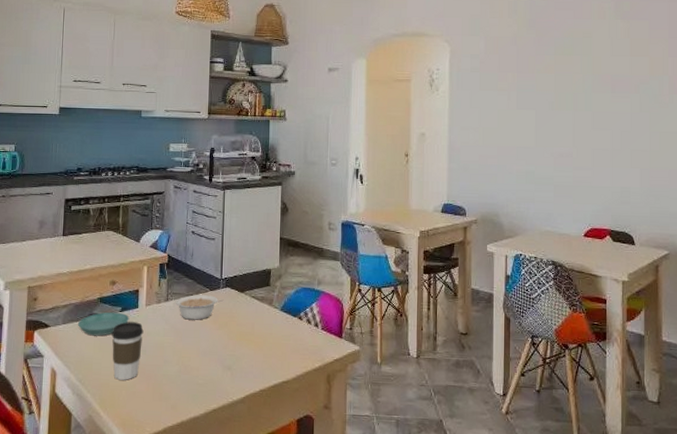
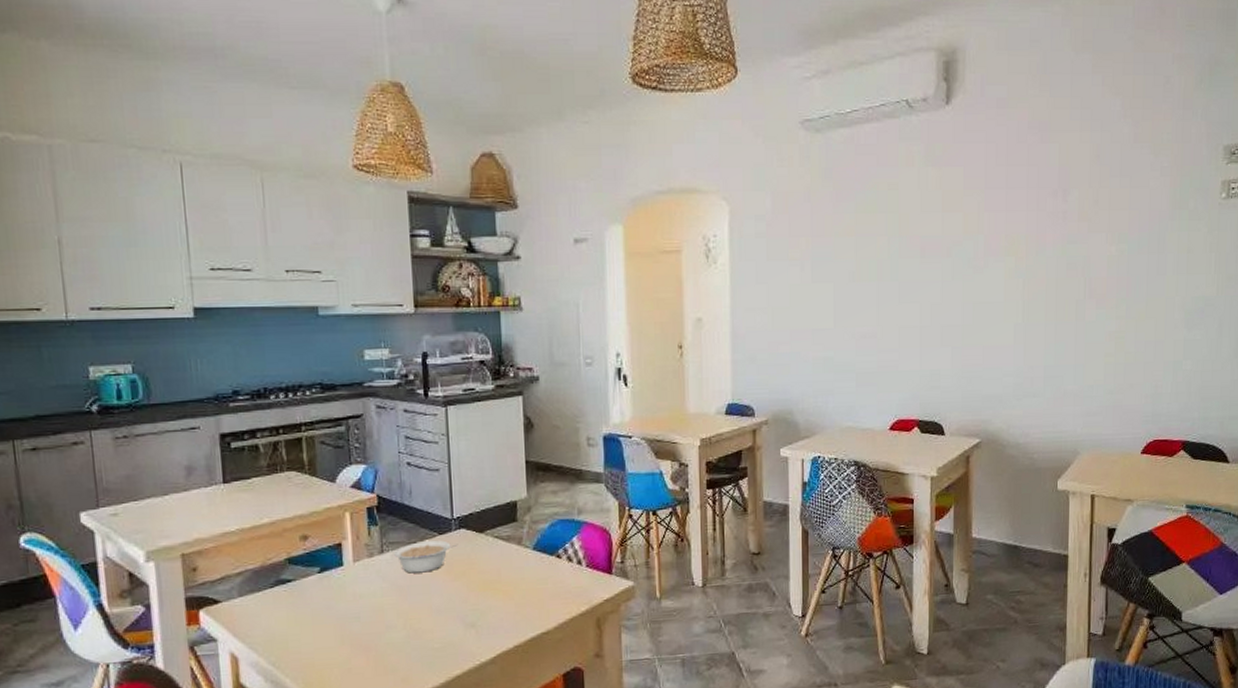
saucer: present [77,312,130,336] -> none [260,573,333,608]
coffee cup: present [112,322,144,380] -> none [310,583,354,657]

